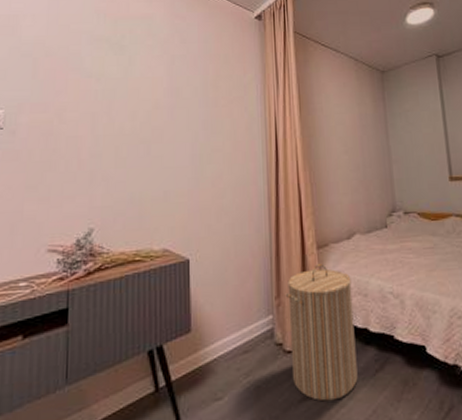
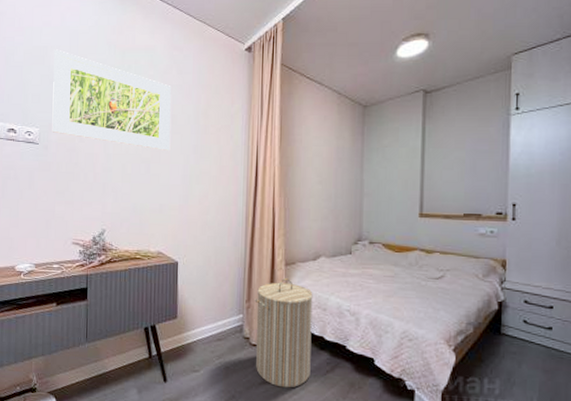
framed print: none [22,18,175,128] -> present [52,49,171,150]

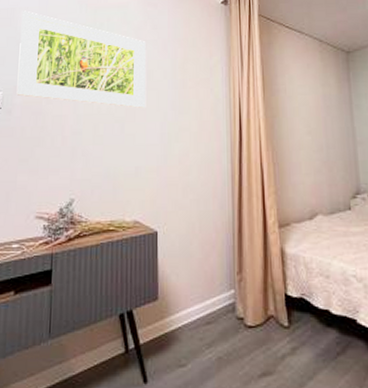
laundry hamper: present [254,277,313,388] -> none [247,241,319,379]

